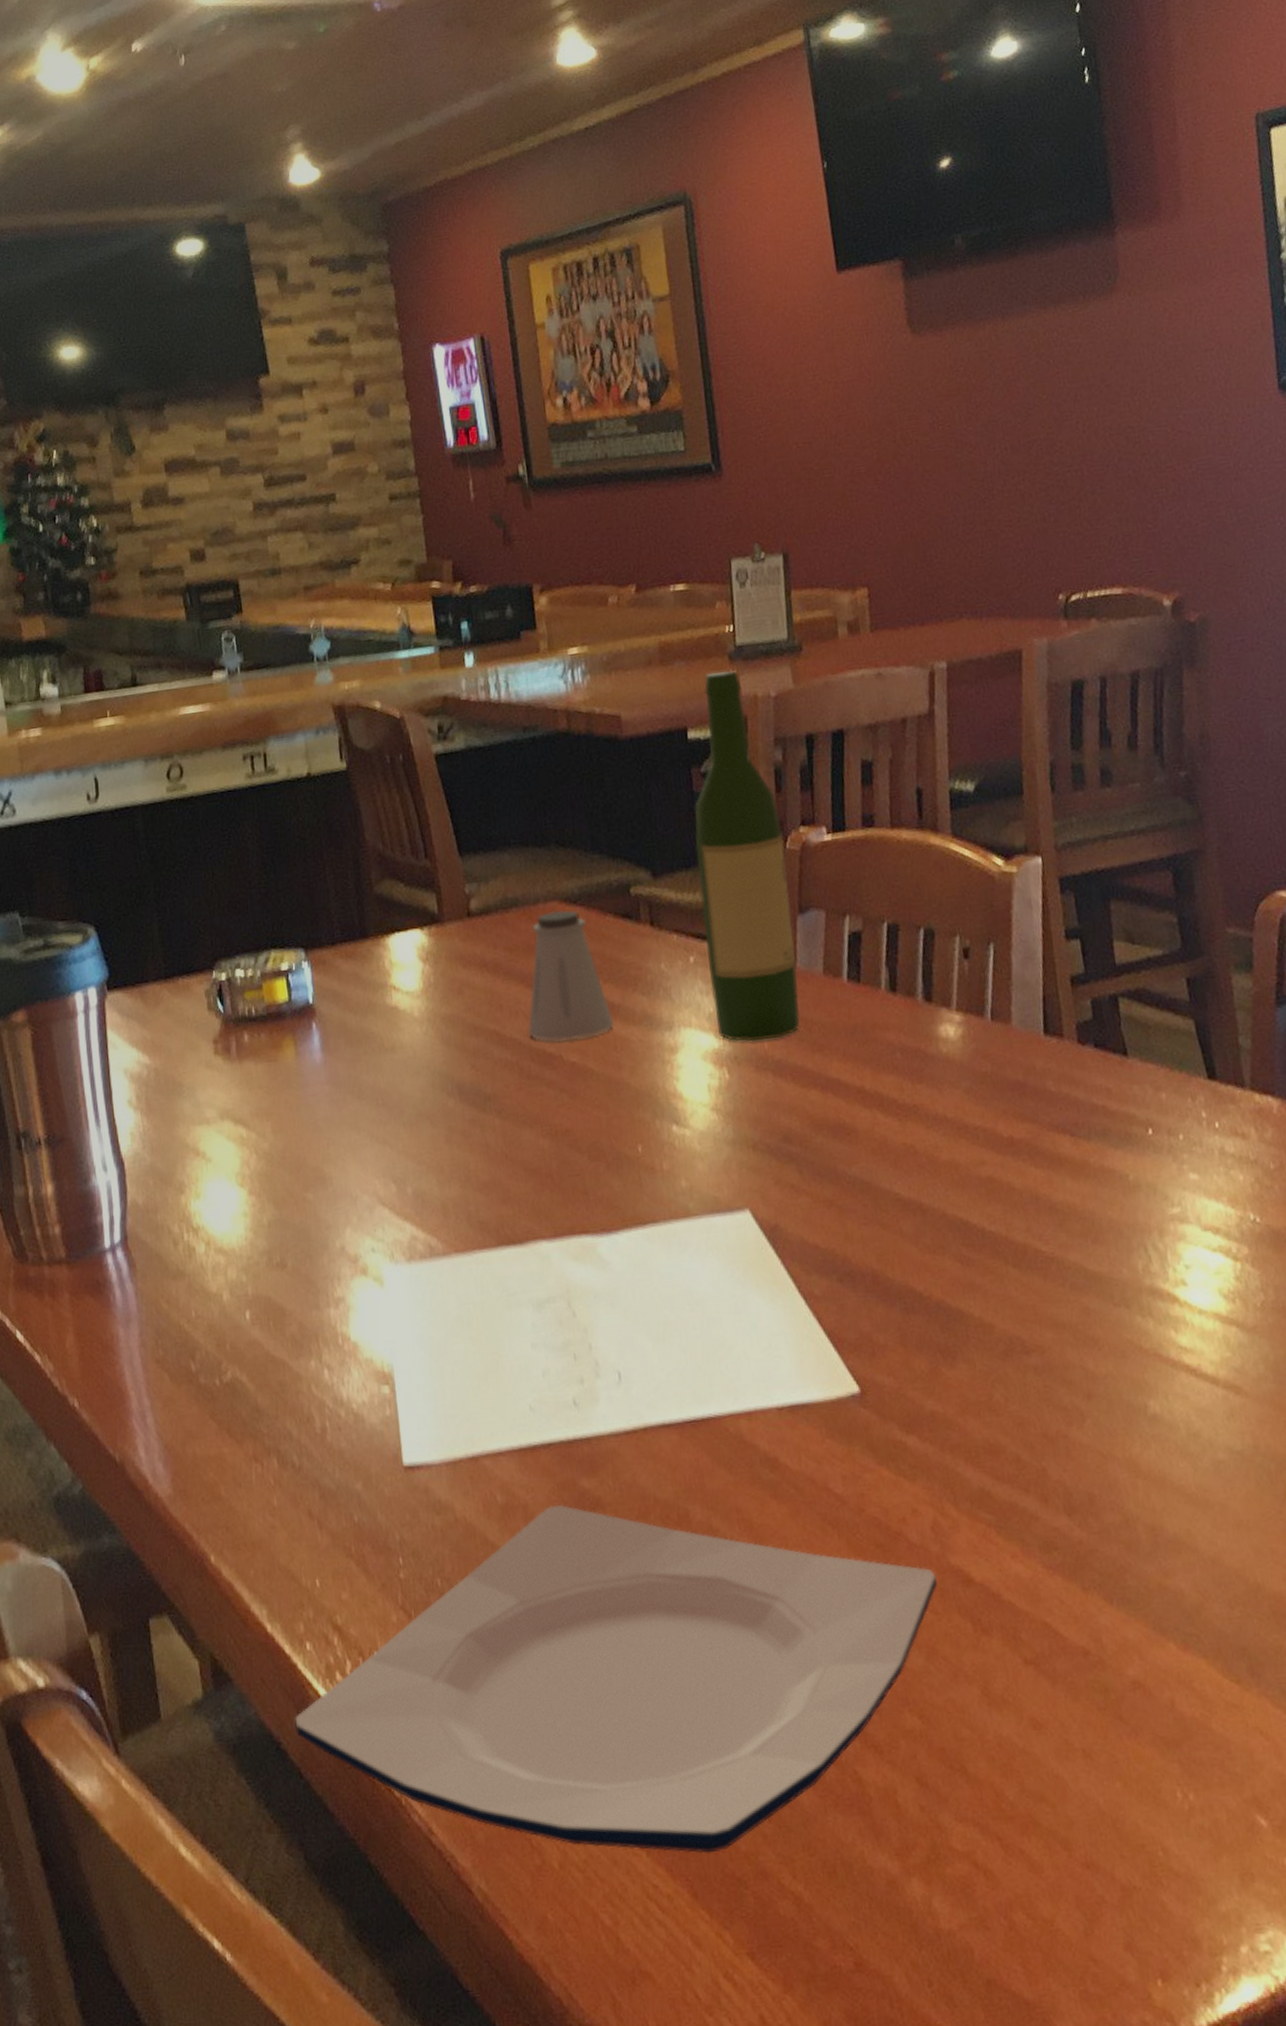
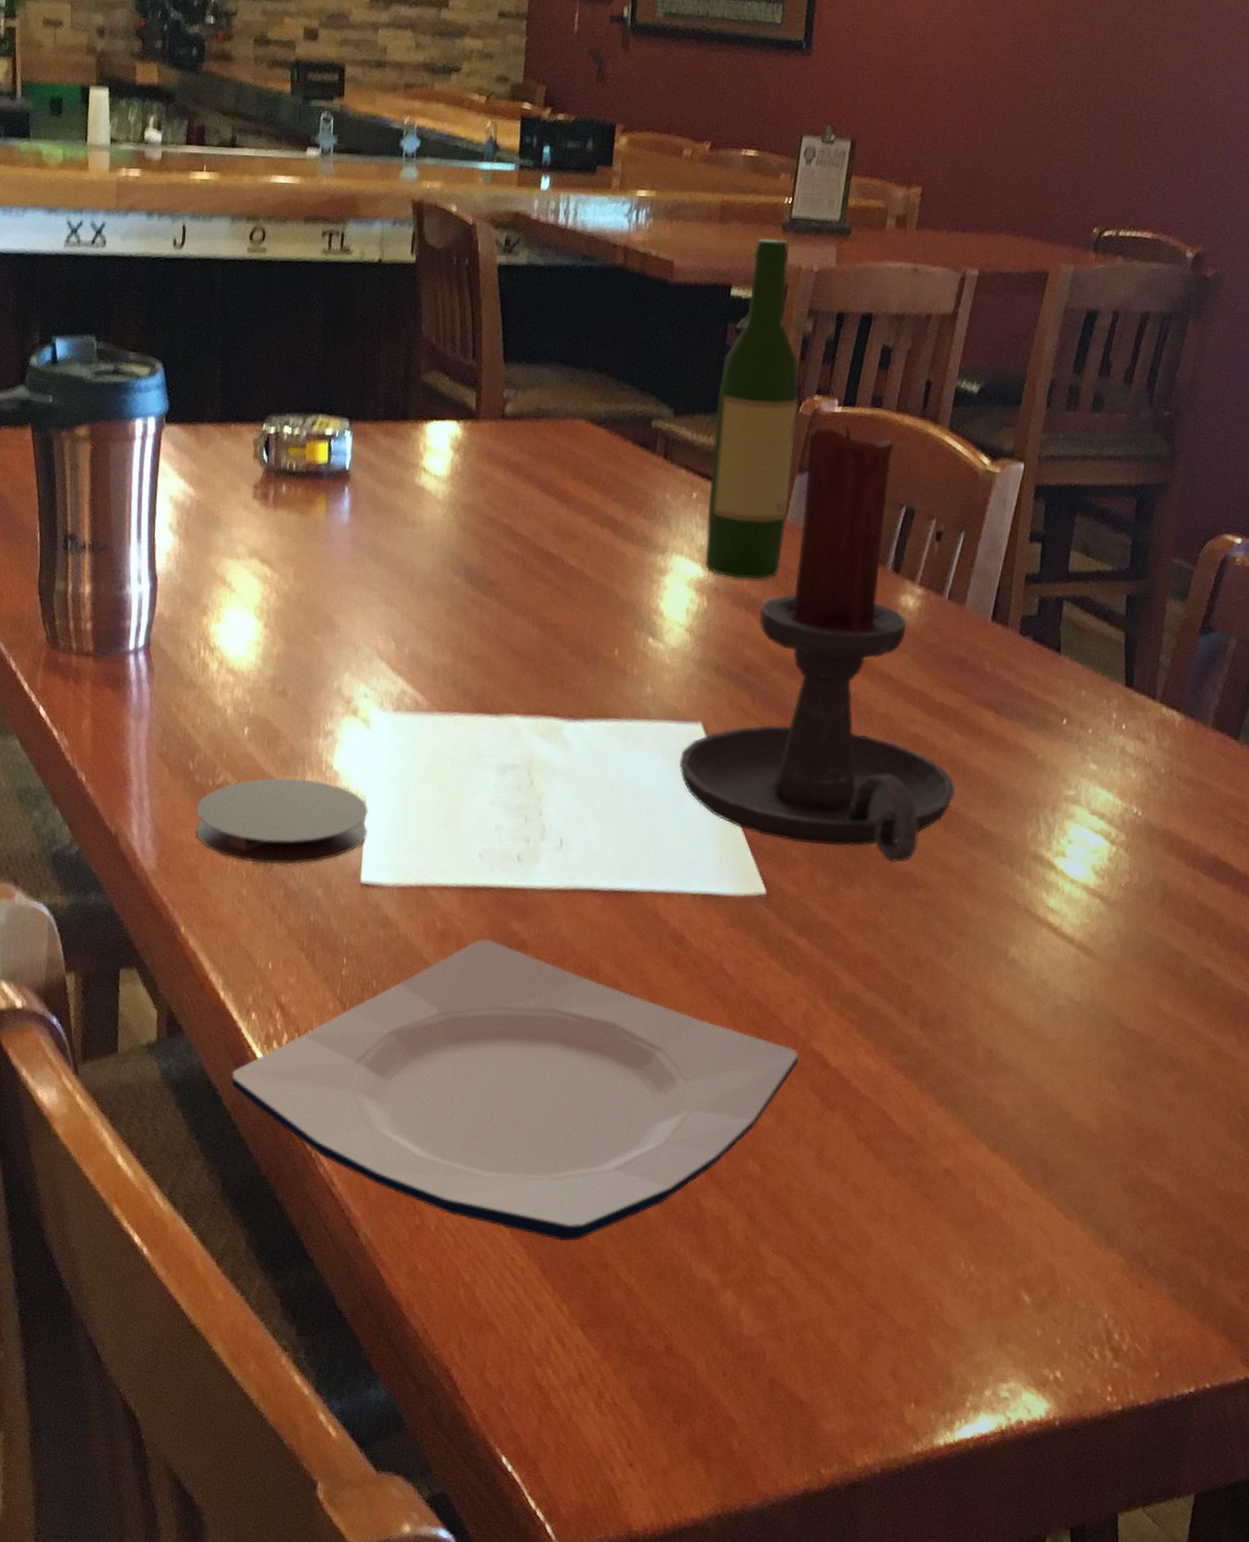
coaster: none [206,1356,402,1465] -> present [196,777,368,865]
saltshaker: present [528,910,614,1042] -> none [536,428,615,547]
candle holder: none [733,853,1047,1328] -> present [679,426,956,862]

